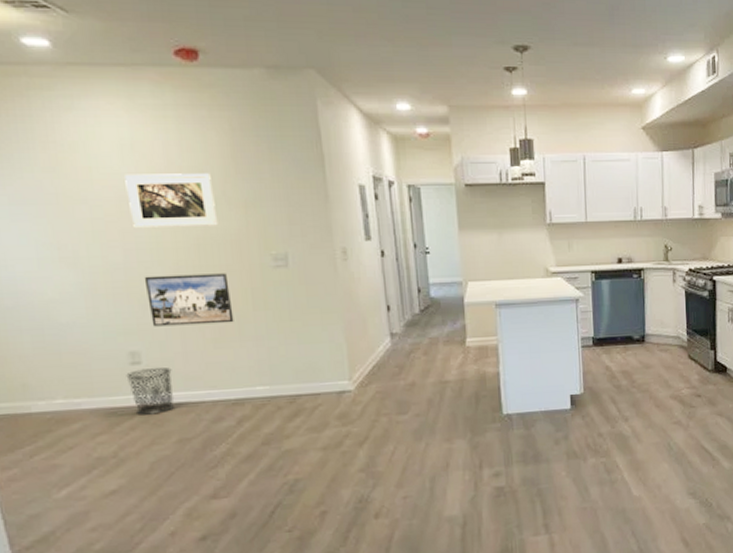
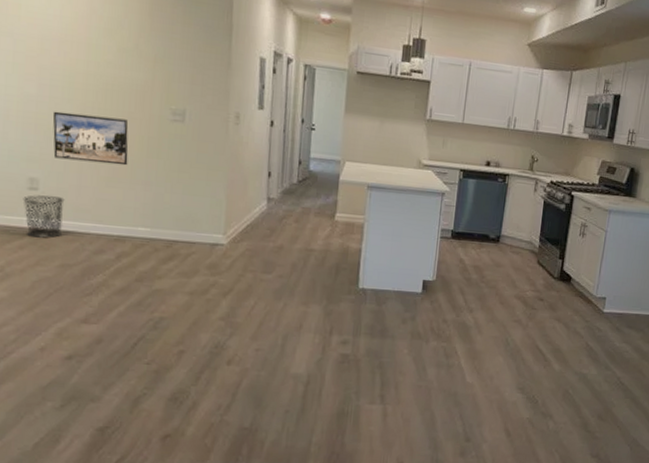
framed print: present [125,173,218,229] -> none [49,15,128,75]

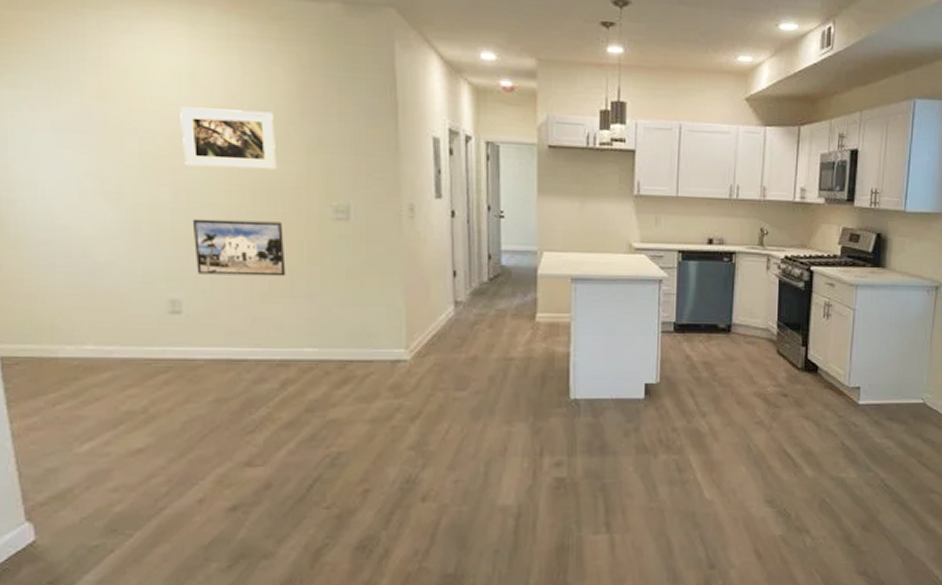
waste bin: present [23,195,65,239] -> none [164,318,215,371]
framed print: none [49,15,128,75] -> present [180,106,277,170]

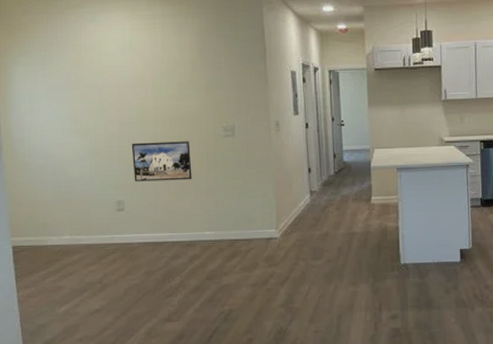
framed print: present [180,106,277,170] -> none [124,65,186,108]

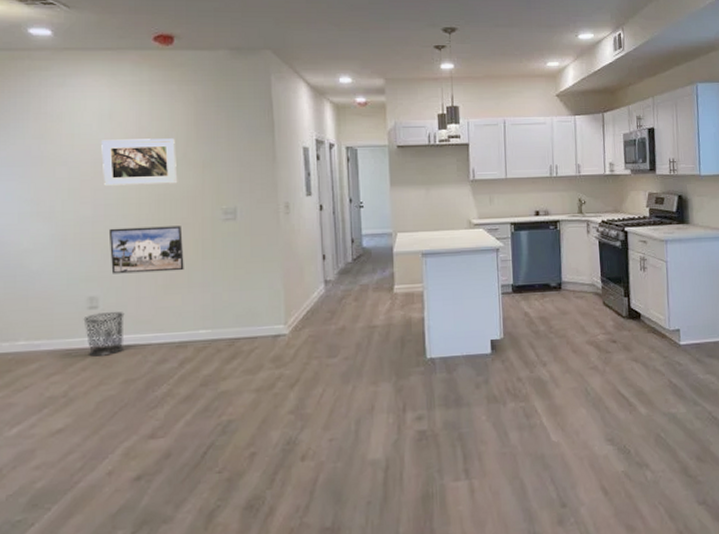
waste bin: none [113,213,146,252] -> present [83,311,125,357]
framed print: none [124,65,186,108] -> present [101,138,178,187]

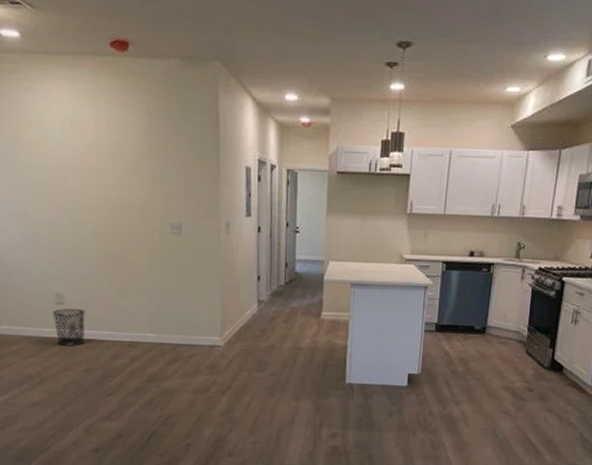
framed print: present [101,138,178,187] -> none [65,147,131,195]
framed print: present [108,226,184,274] -> none [71,233,135,278]

